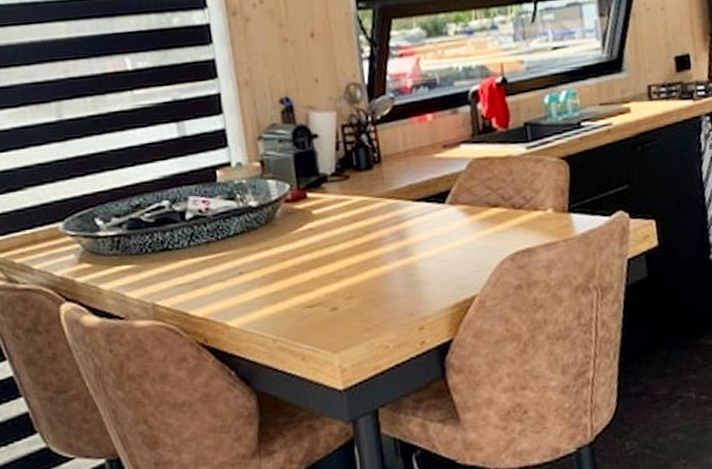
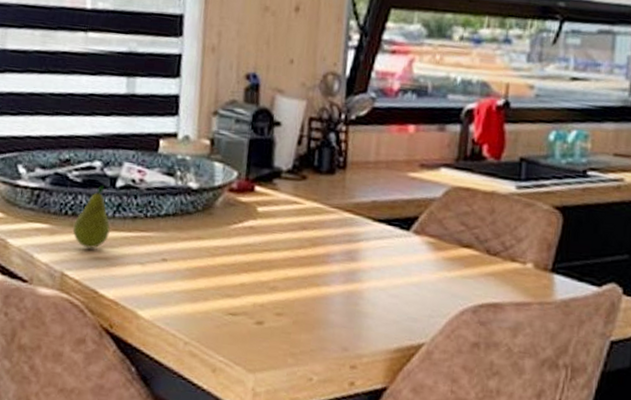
fruit: none [155,220,189,278] -> present [72,184,111,249]

